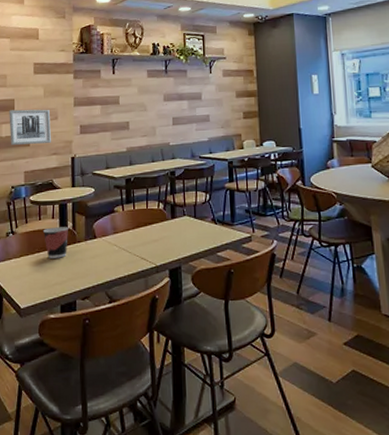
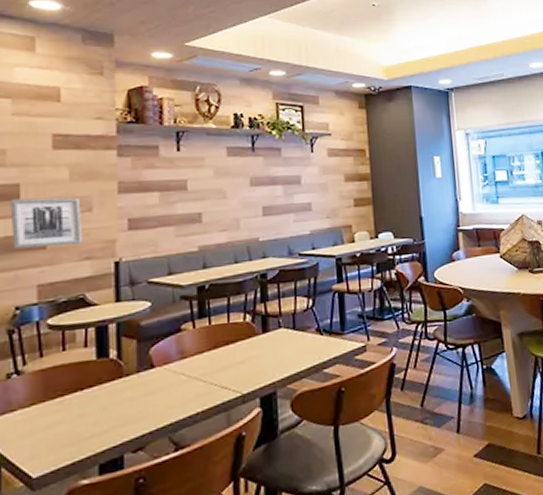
cup: present [42,227,68,258] -> none [68,356,111,403]

